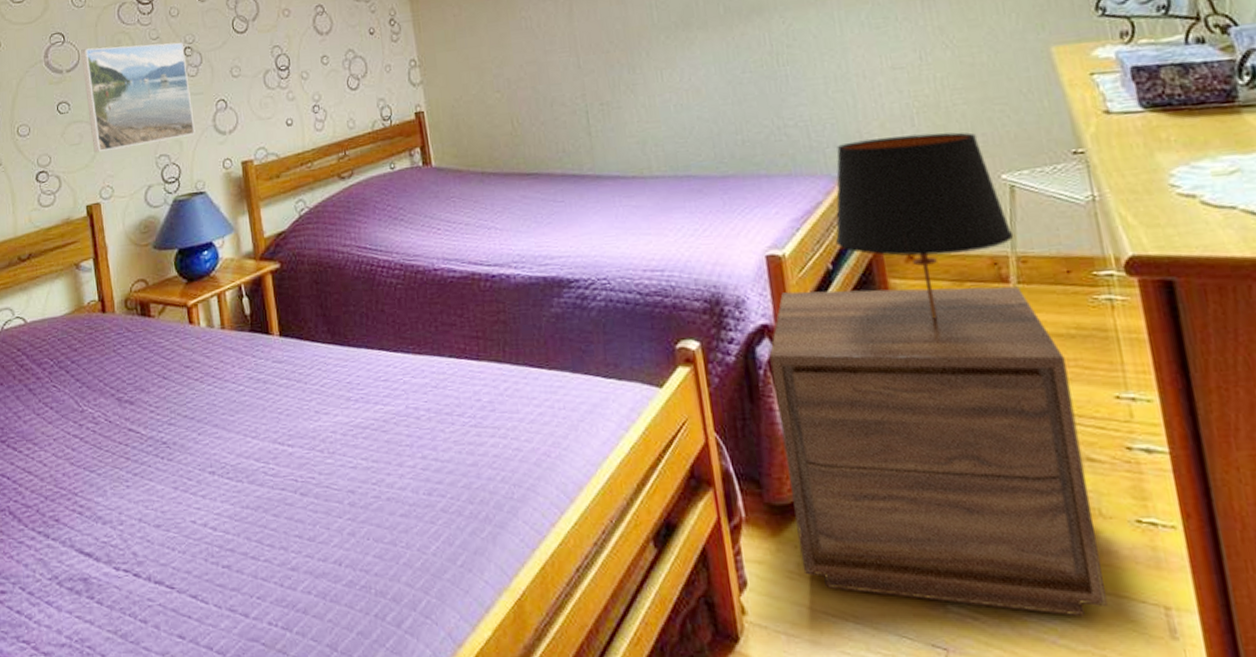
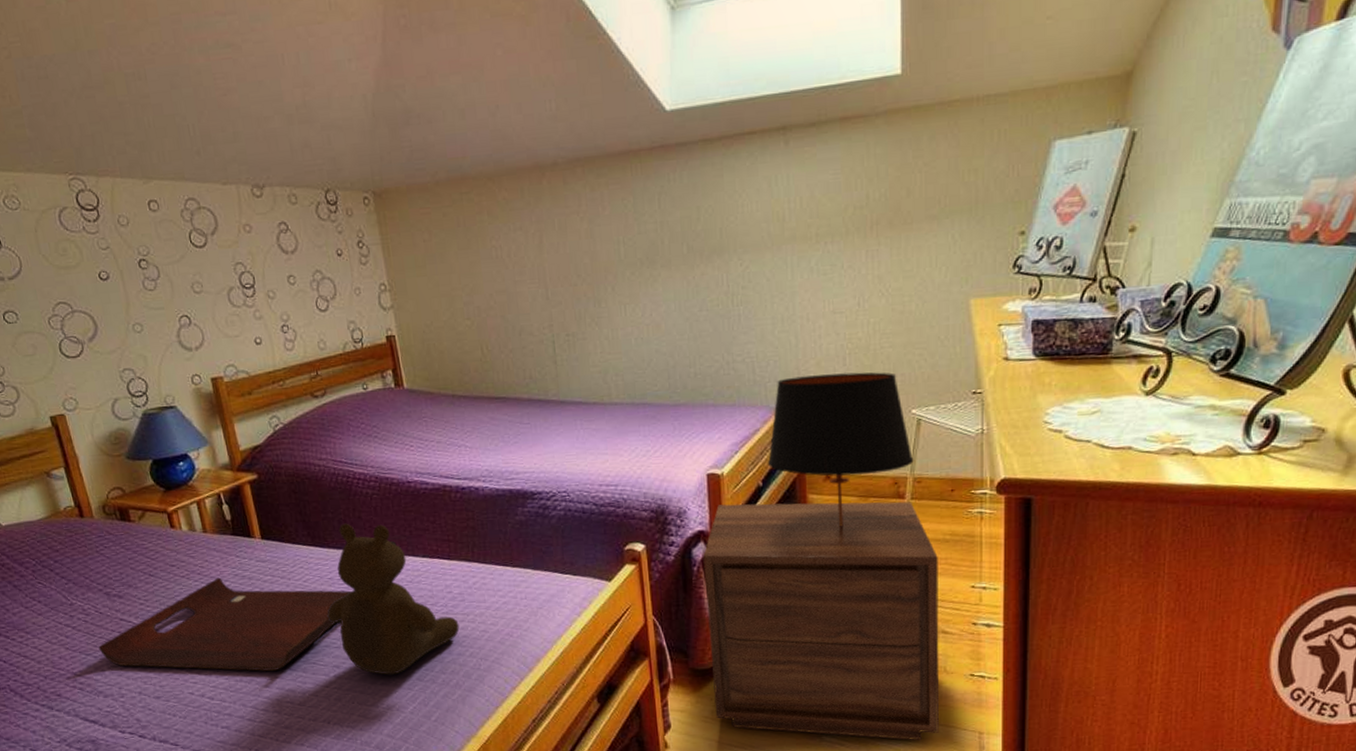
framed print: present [81,42,195,153] -> none [22,253,160,365]
serving tray: none [103,381,371,497] -> present [98,577,351,672]
teddy bear: none [343,317,490,504] -> present [326,523,460,675]

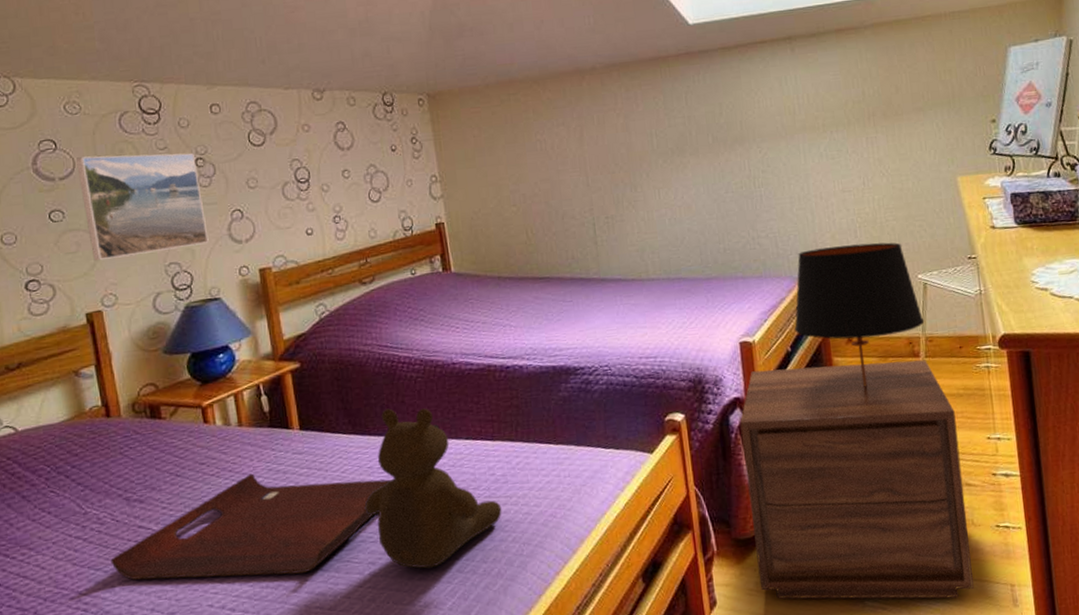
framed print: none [22,253,160,365] -> present [76,153,209,261]

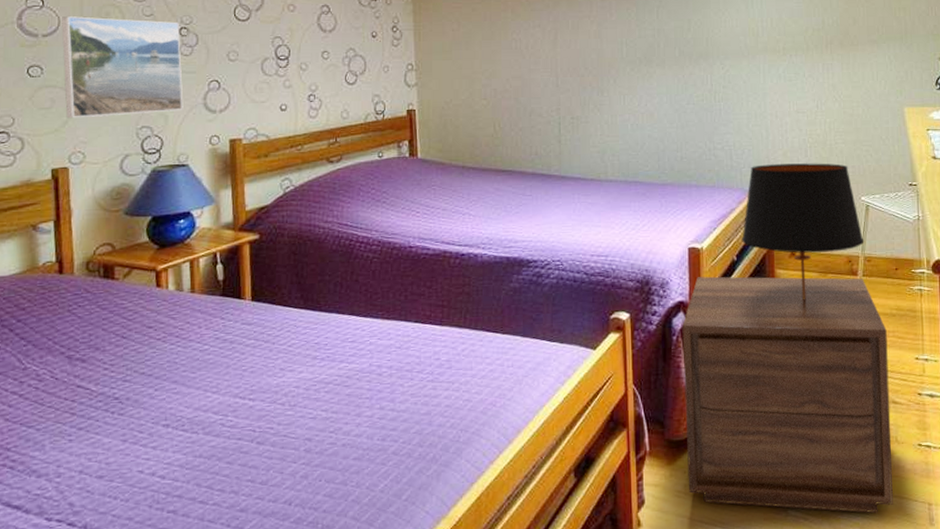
serving tray: present [110,473,391,581] -> none [44,341,337,446]
teddy bear: present [364,408,502,569] -> none [307,286,443,449]

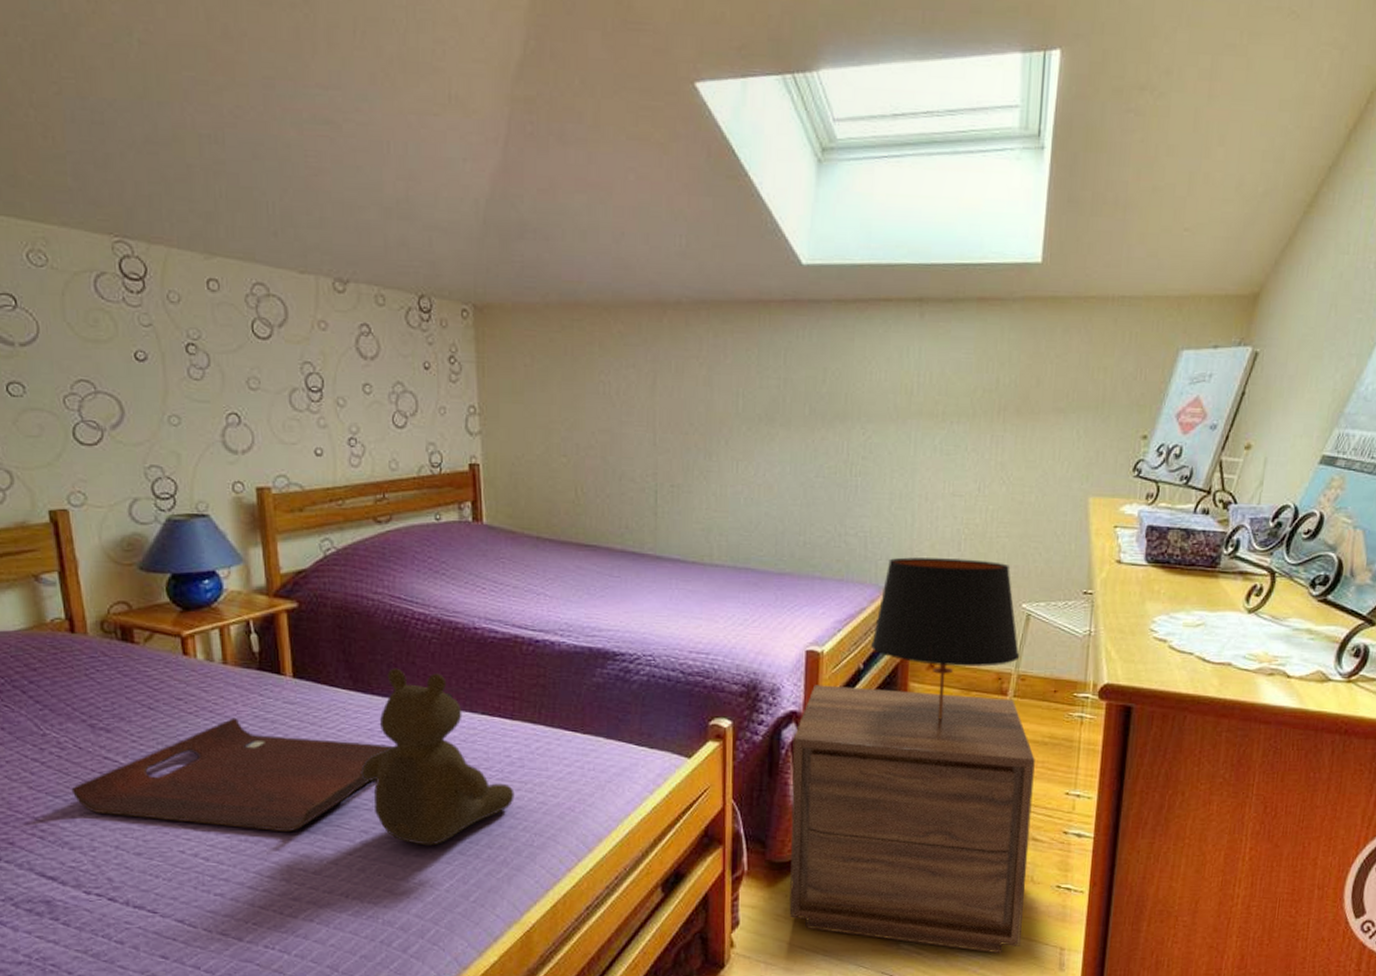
serving tray: none [44,341,337,446] -> present [71,717,393,833]
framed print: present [61,16,184,119] -> none [41,321,198,451]
teddy bear: none [307,286,443,449] -> present [361,668,515,846]

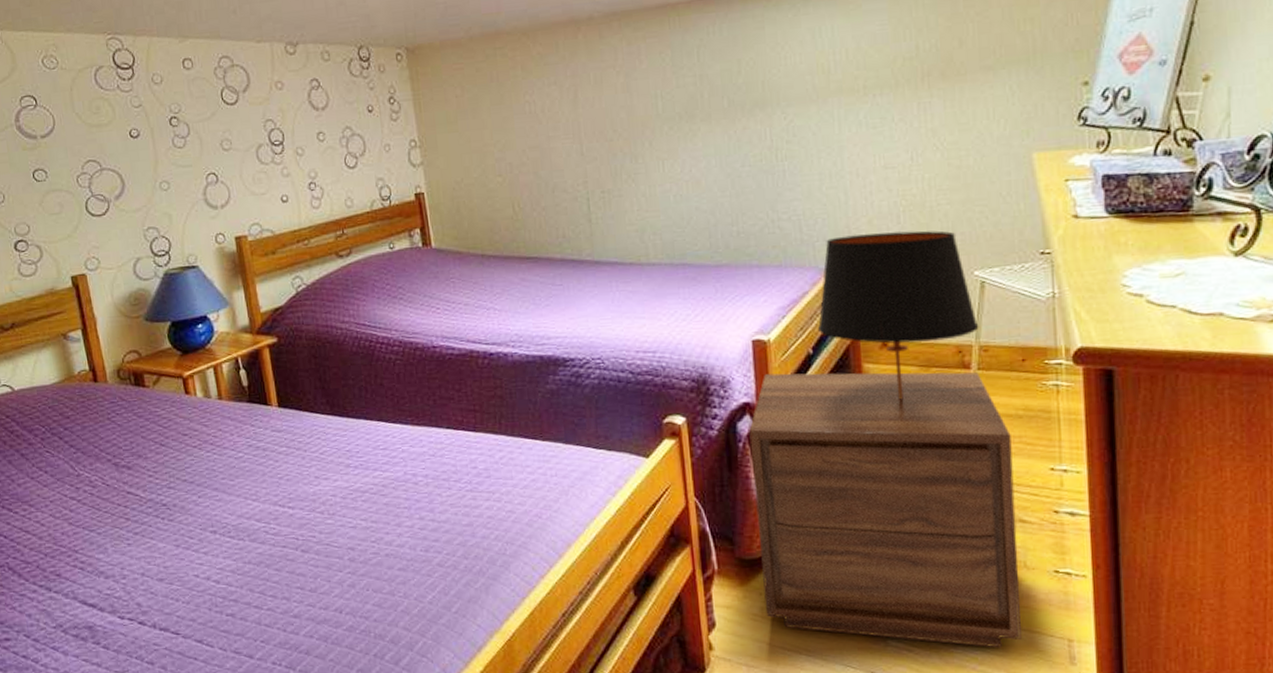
serving tray: present [71,717,393,833] -> none [103,448,370,553]
teddy bear: present [361,668,515,846] -> none [343,390,484,559]

